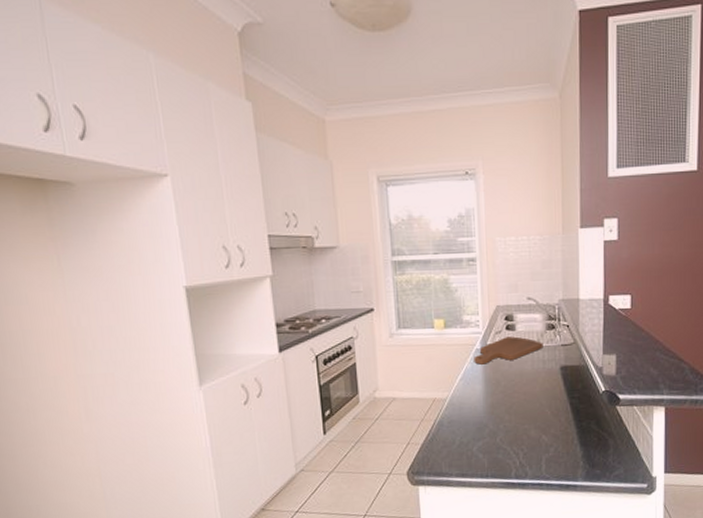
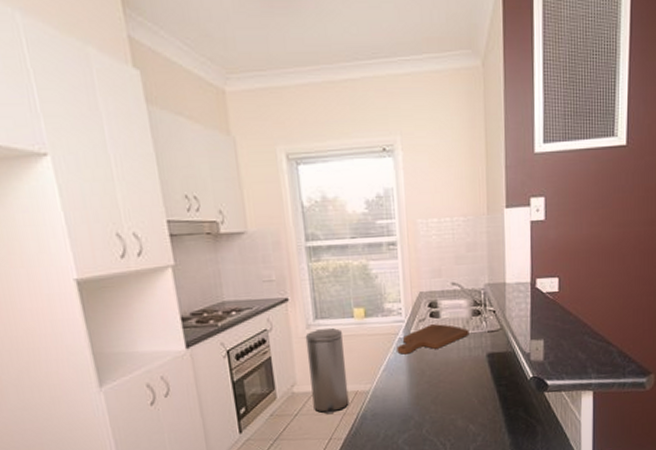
pedal bin: none [388,338,427,420] -> present [305,328,349,415]

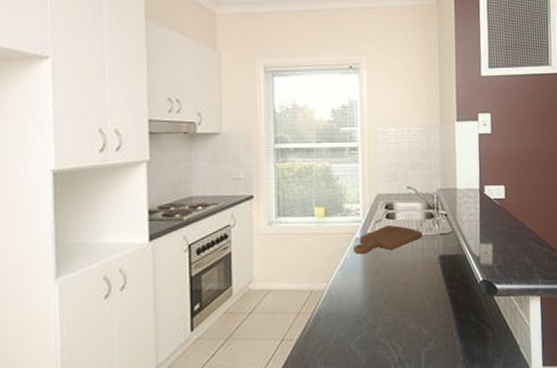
pedal bin: present [305,328,349,415] -> none [266,226,304,314]

